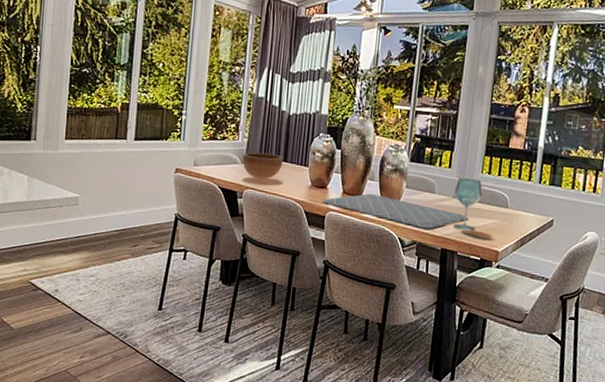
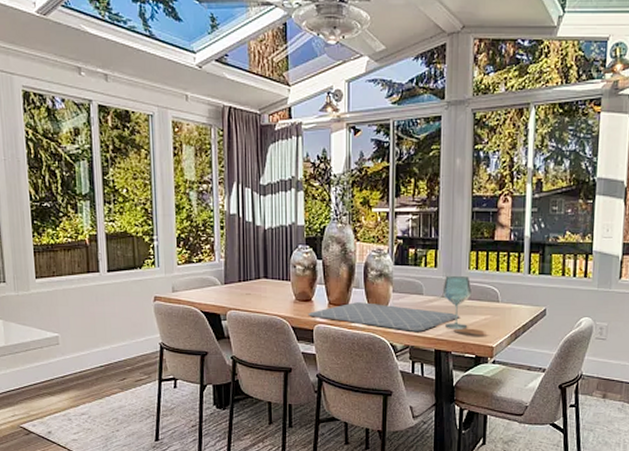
bowl: present [242,152,283,180] -> none [221,271,264,299]

